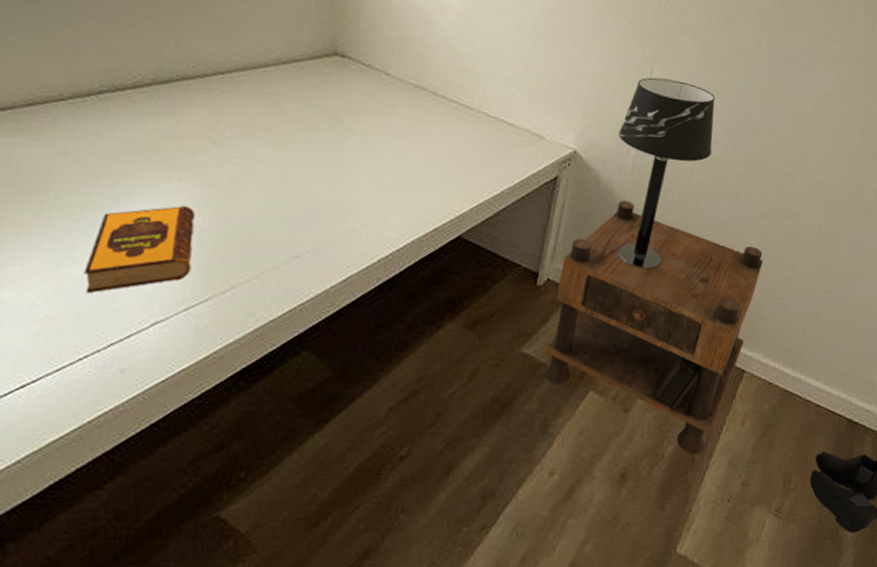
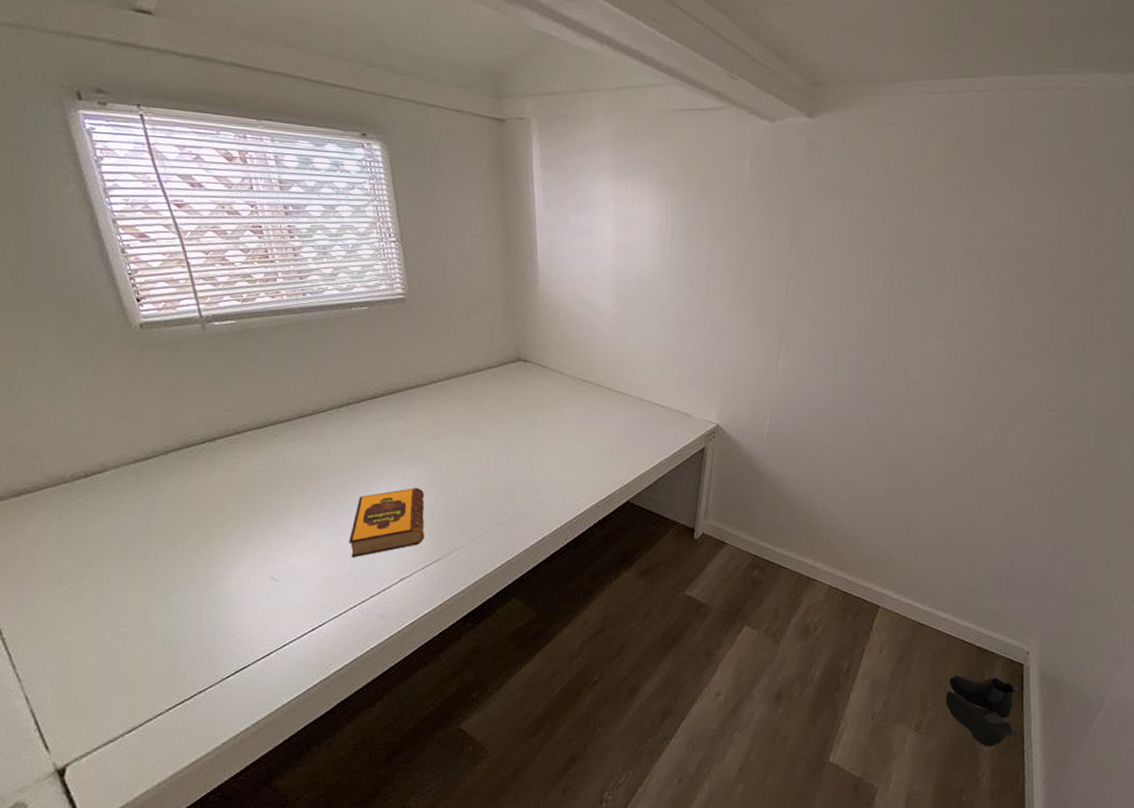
nightstand: present [544,200,763,455] -> none [704,464,889,679]
table lamp: present [618,77,716,270] -> none [753,358,837,522]

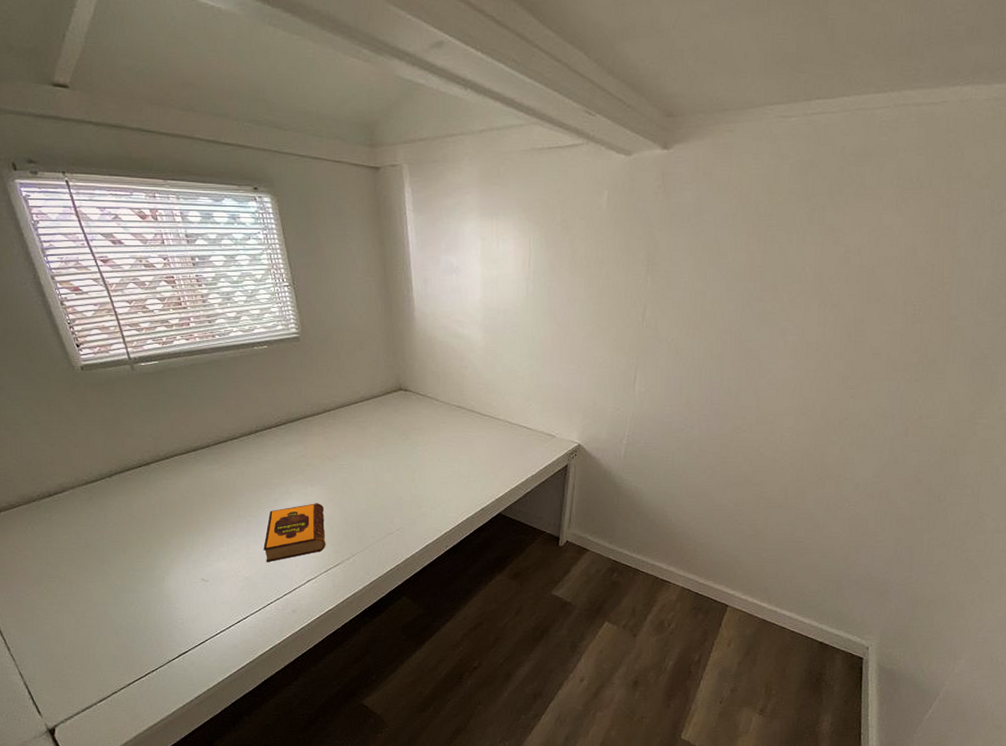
boots: present [946,675,1018,747] -> none [789,667,857,729]

